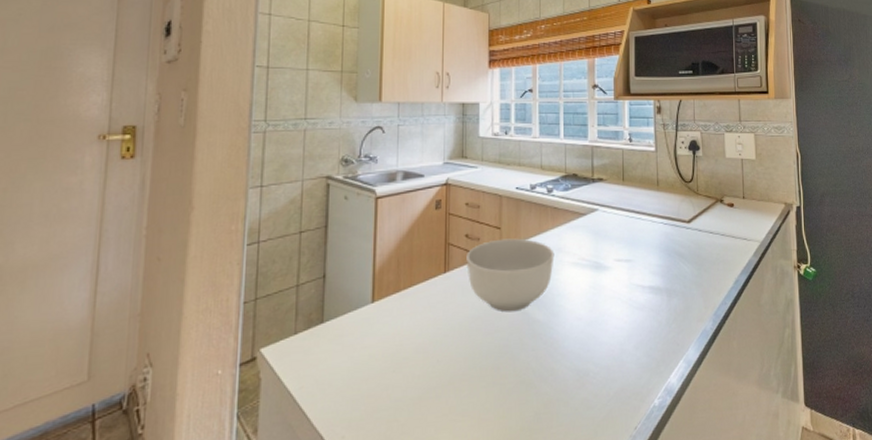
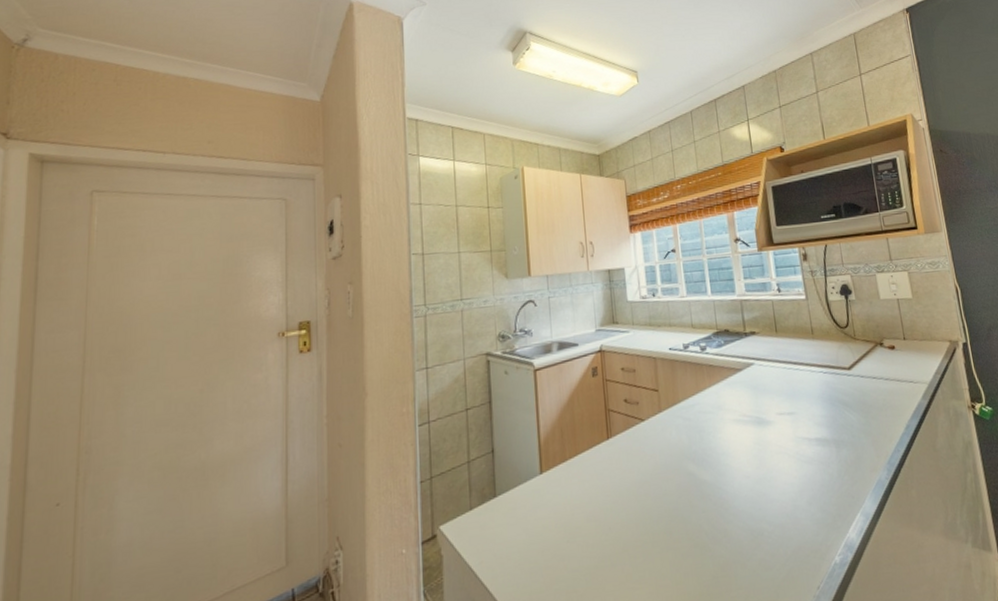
bowl: present [466,238,554,312] -> none [627,399,715,475]

